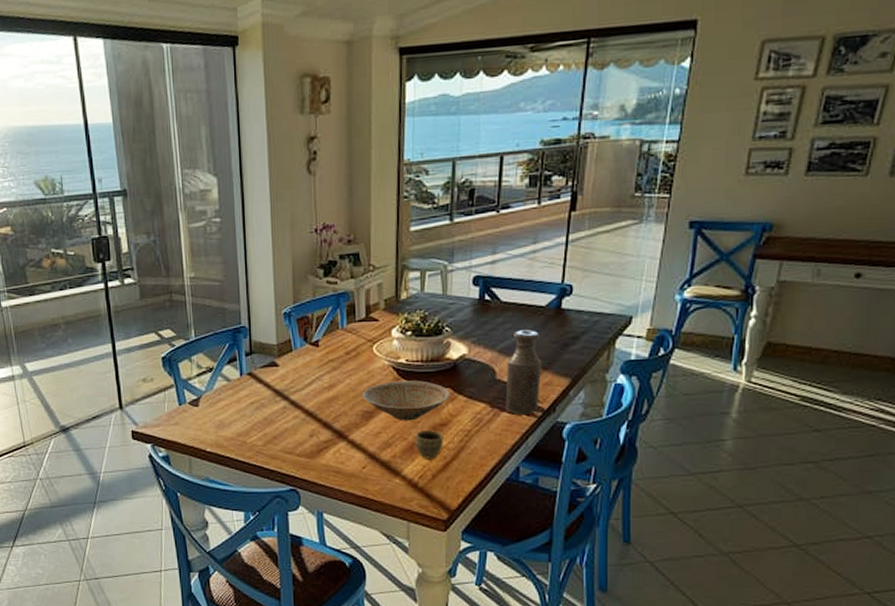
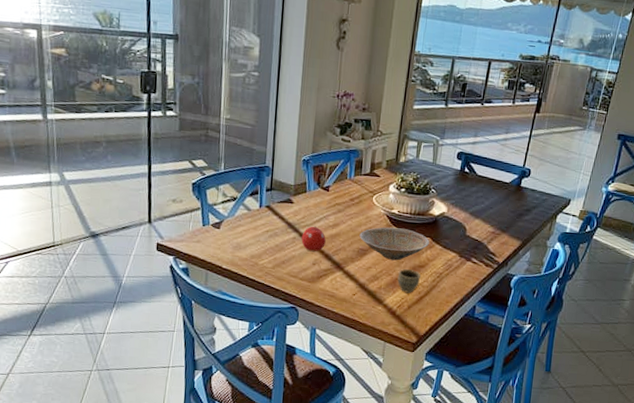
fruit: none [293,390,322,422] -> present [301,226,326,252]
bottle: present [505,330,542,415] -> none [470,199,503,266]

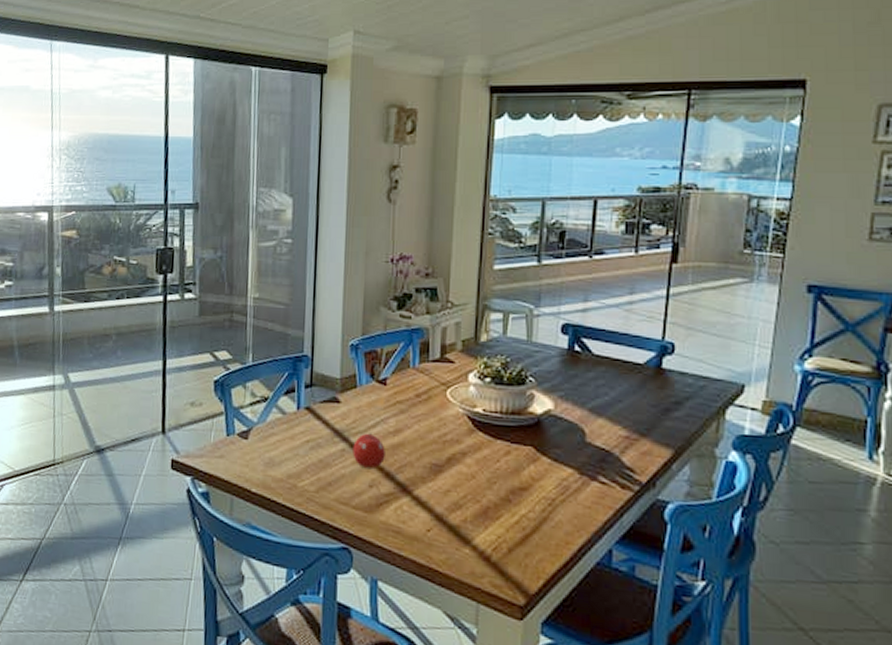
bowl: present [359,227,430,261] -> none [431,432,532,481]
cup: present [397,269,420,293] -> none [489,493,523,529]

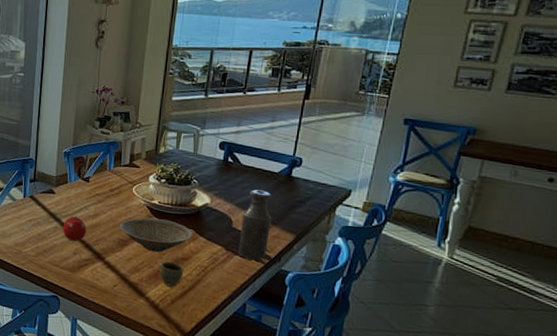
bowl: none [431,432,532,481] -> present [119,217,193,253]
cup: none [489,493,523,529] -> present [159,261,184,287]
bottle: none [596,388,640,487] -> present [238,189,272,260]

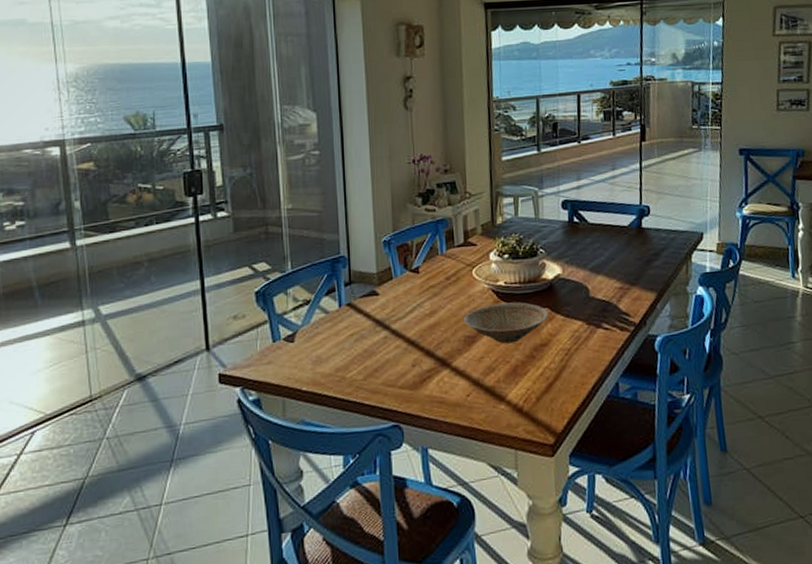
fruit: present [62,216,86,242] -> none [394,318,424,351]
cup: present [159,261,184,287] -> none [517,351,545,382]
bottle: present [238,189,272,260] -> none [598,248,631,330]

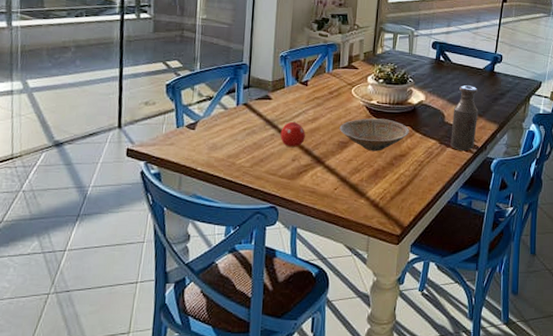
fruit: none [394,318,424,351] -> present [280,121,305,148]
bottle: none [598,248,631,330] -> present [450,85,479,151]

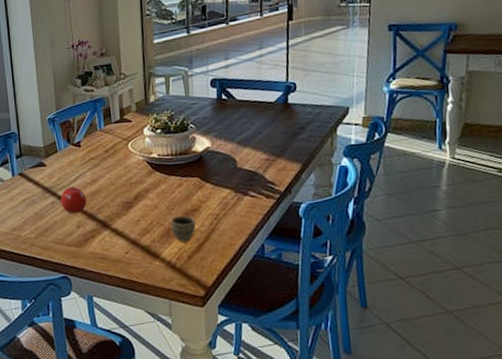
bowl: present [339,118,409,151] -> none [121,172,198,209]
cup: none [379,160,402,184] -> present [170,216,196,242]
bottle: present [450,85,479,151] -> none [245,123,276,198]

